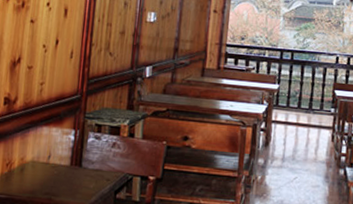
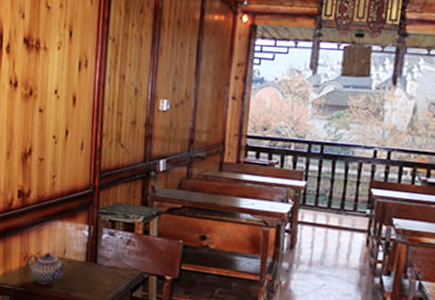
teapot: none [10,158,51,190] -> present [27,252,67,285]

